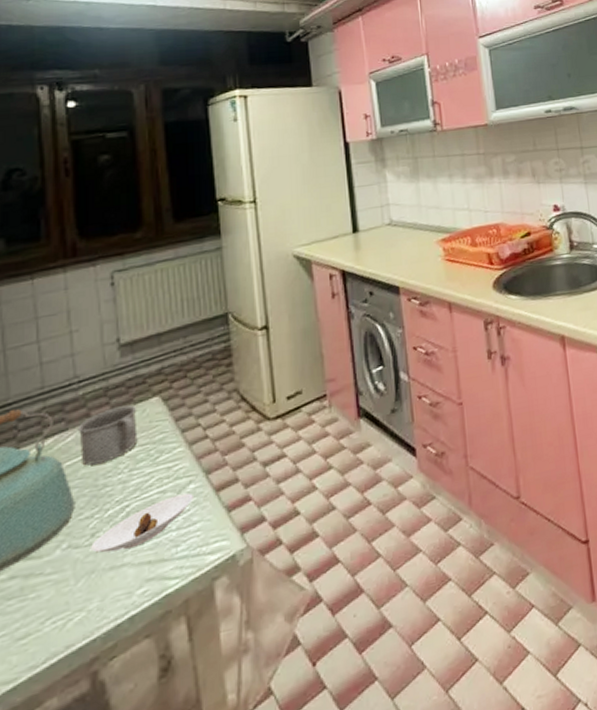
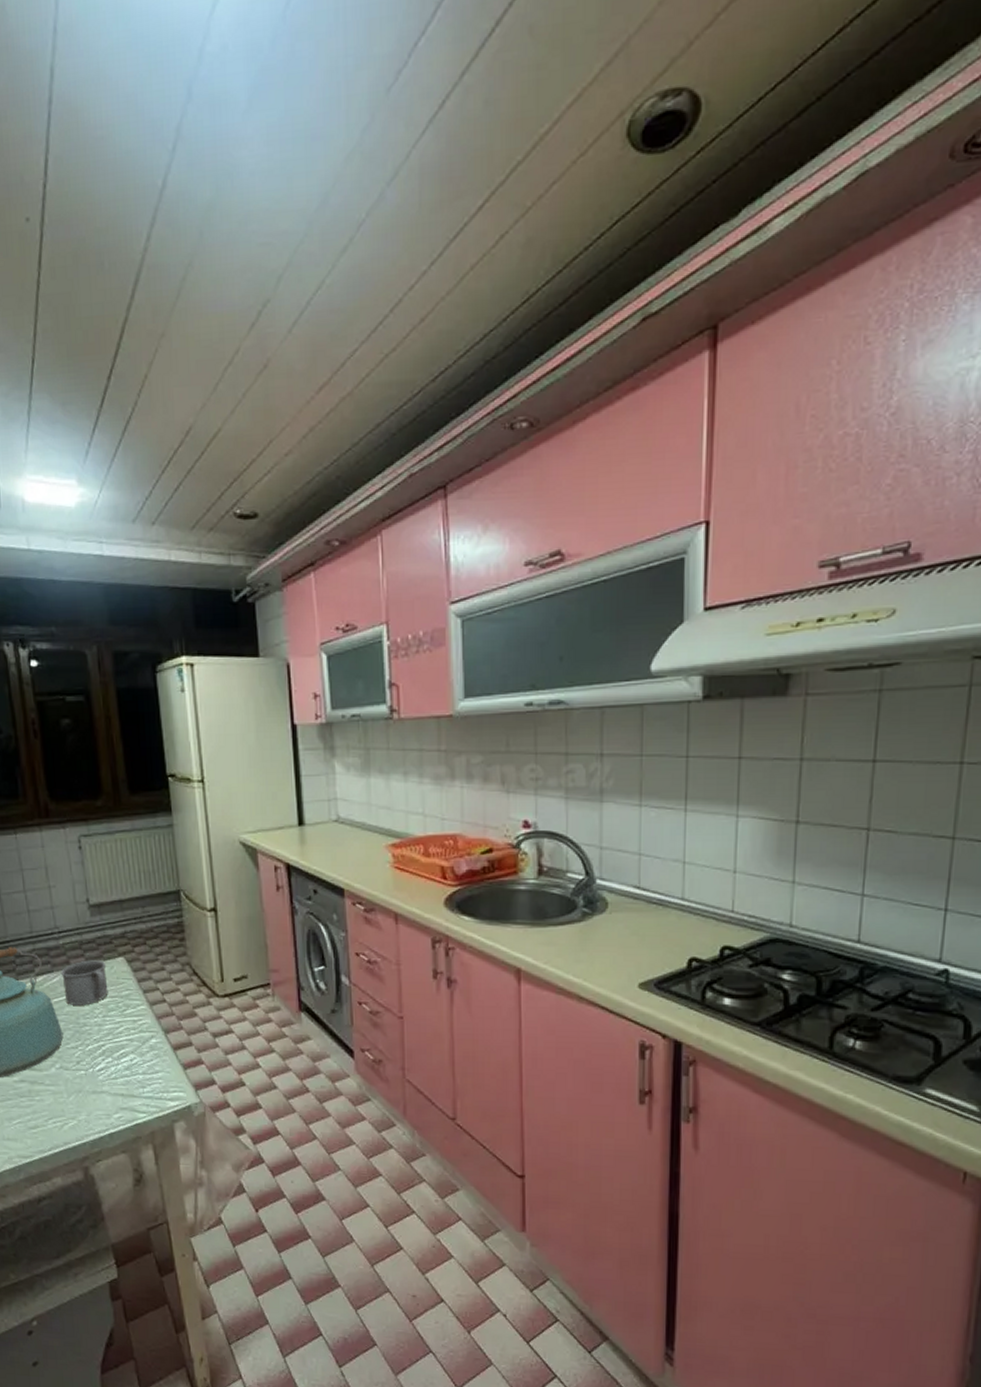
saucer: present [91,492,195,553] -> none [77,1045,156,1081]

